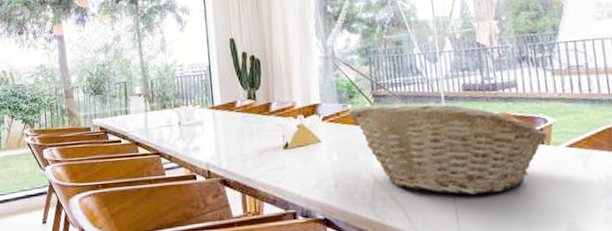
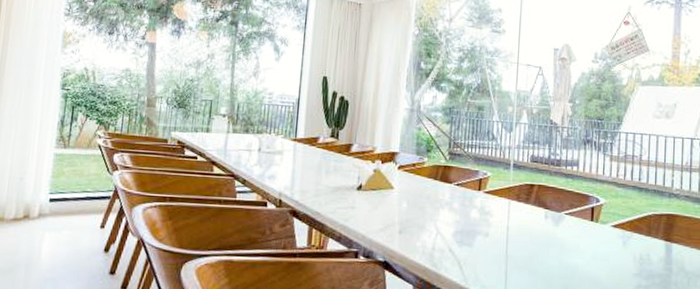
fruit basket: present [348,104,548,195] -> none [423,161,598,259]

